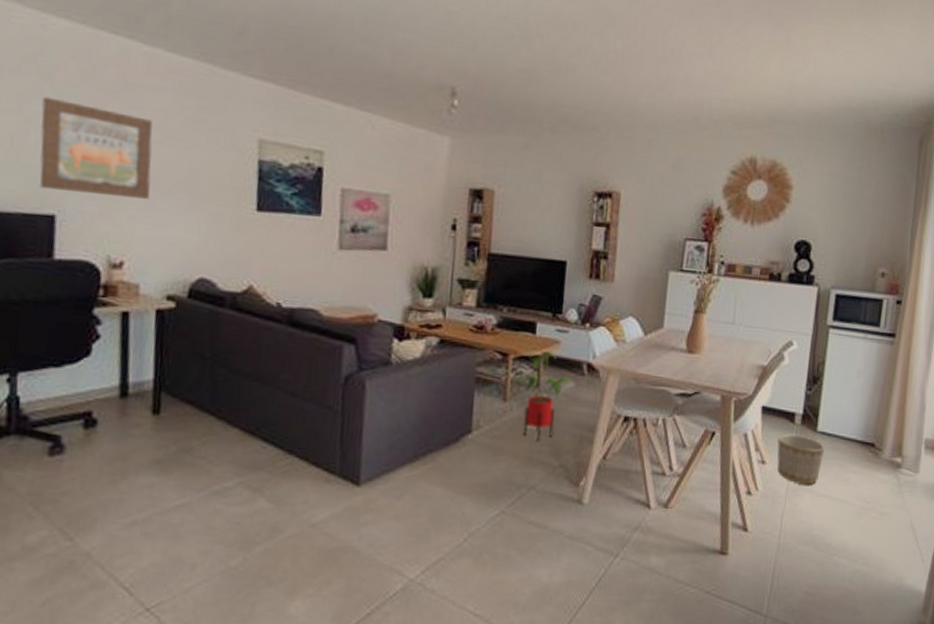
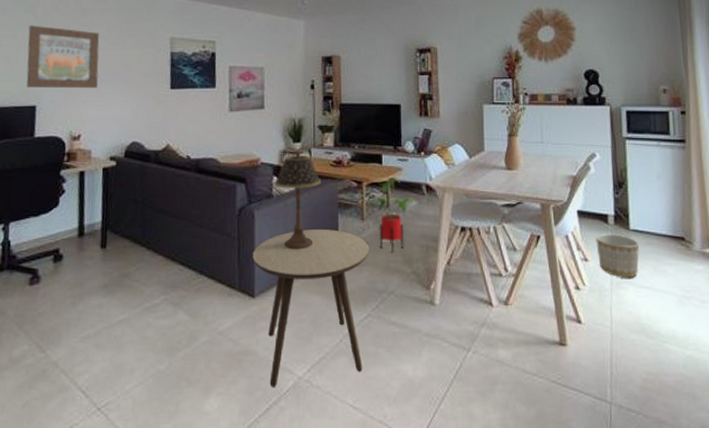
side table: none [359,407,510,590] -> present [252,230,369,387]
table lamp: none [393,309,457,432] -> present [274,151,322,250]

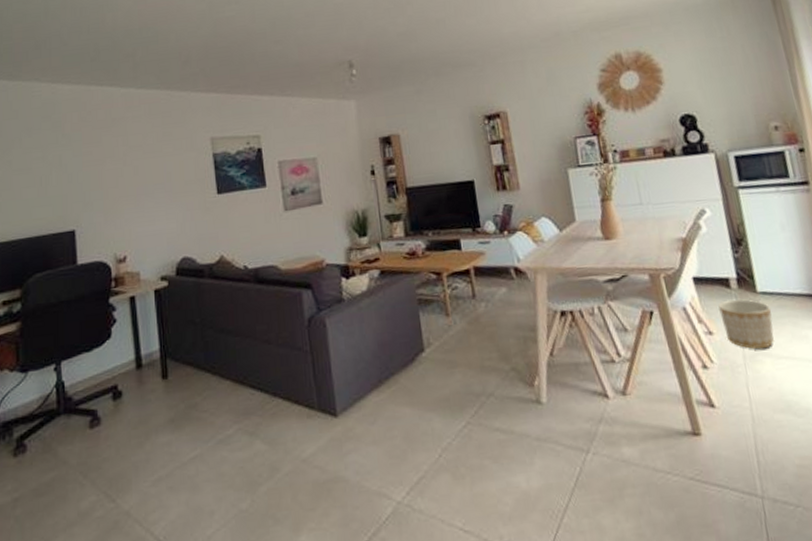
wall art: present [26,25,99,89] -> none [58,142,138,211]
side table: present [252,230,369,387] -> none [329,330,469,517]
table lamp: present [274,151,322,250] -> none [343,246,396,358]
house plant: present [368,178,415,252] -> none [451,263,504,349]

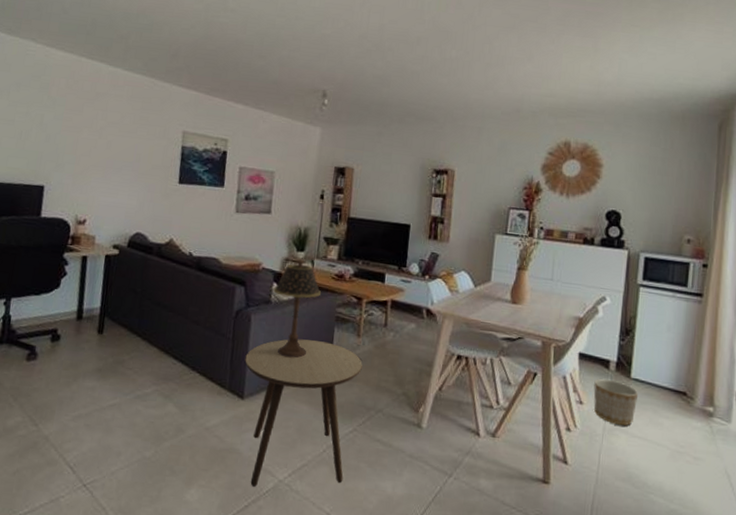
side table: none [329,330,469,517] -> present [244,339,362,487]
table lamp: none [343,246,396,358] -> present [273,260,322,358]

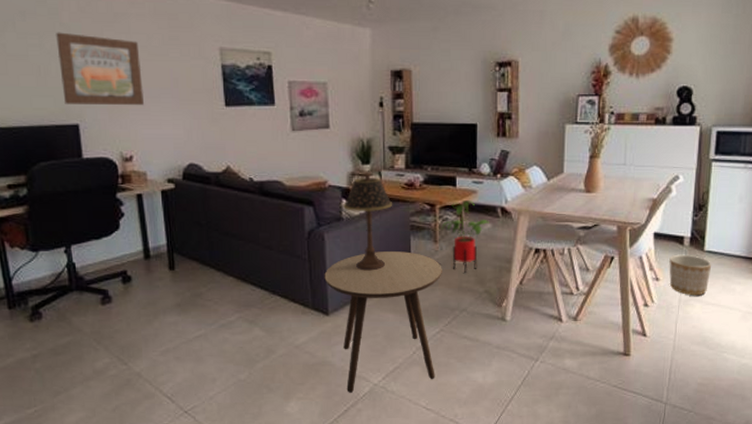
wall art: none [36,103,112,175] -> present [56,32,144,106]
house plant: none [366,297,414,372] -> present [441,200,489,273]

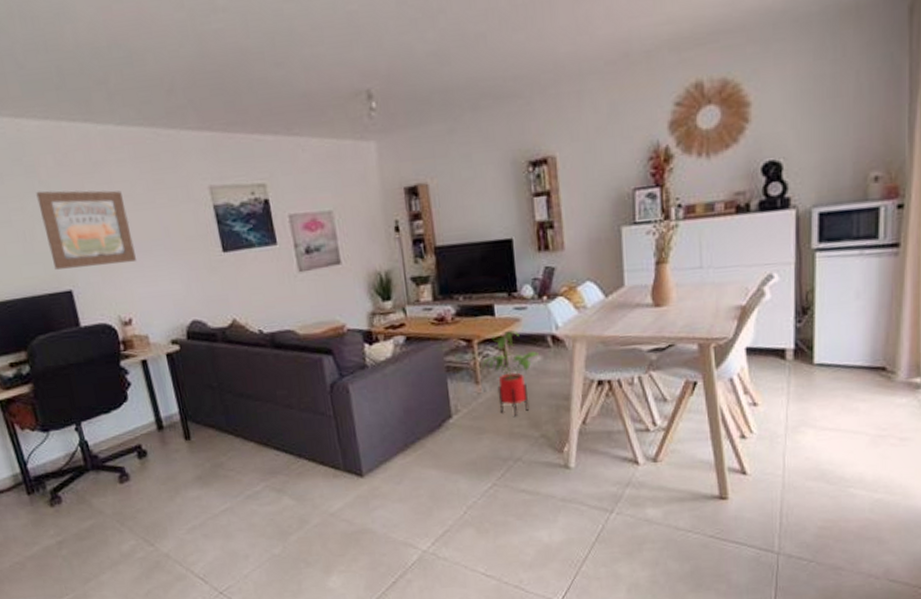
side table: present [324,251,442,393] -> none [353,397,493,562]
table lamp: present [343,173,393,271] -> none [366,310,423,424]
planter: present [669,254,712,296] -> none [768,370,825,421]

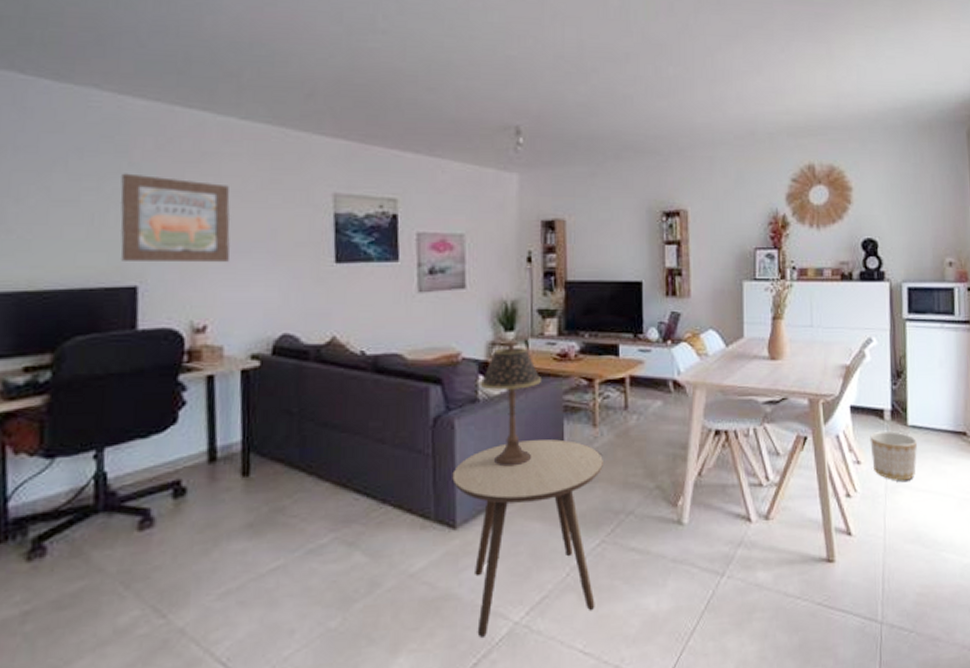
side table: none [353,397,493,562] -> present [452,439,603,638]
table lamp: none [366,310,423,424] -> present [480,342,542,467]
house plant: present [482,330,539,416] -> none [602,373,659,464]
planter: none [768,370,825,421] -> present [870,430,918,481]

